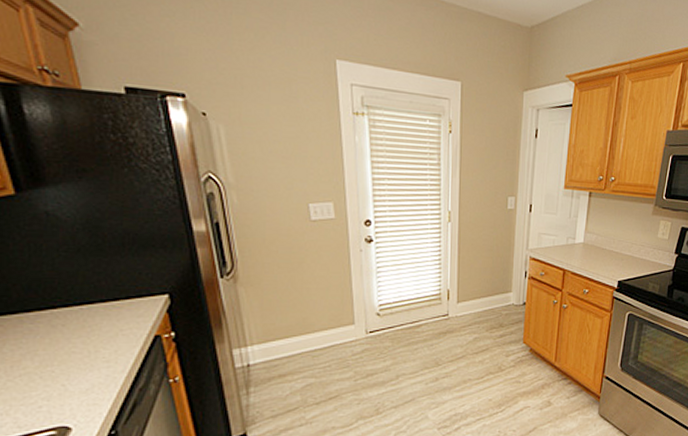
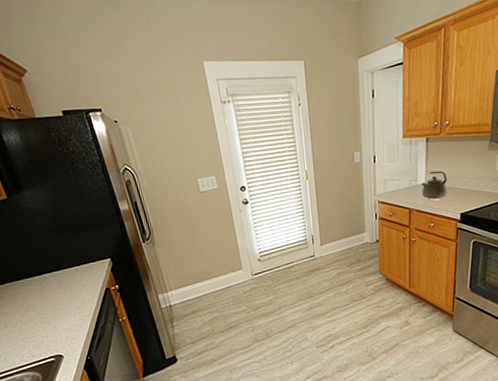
kettle: none [578,230,608,262] -> present [421,171,447,200]

